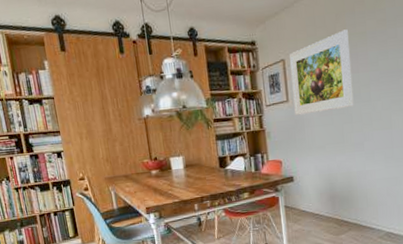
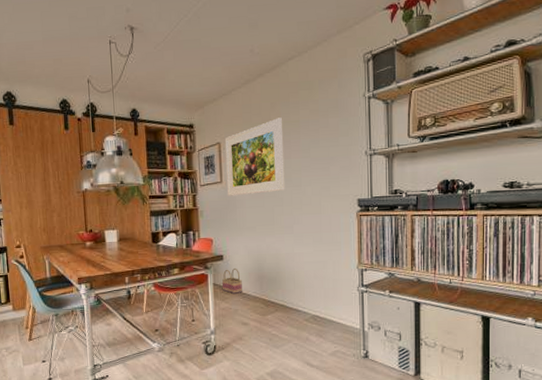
basket: none [293,189,315,215] -> present [221,269,242,294]

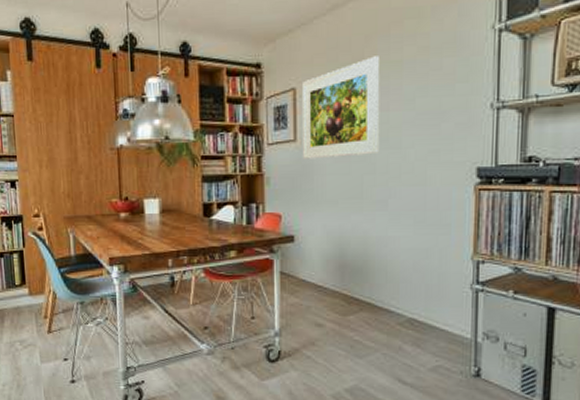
basket: present [221,269,242,294] -> none [291,254,317,286]

